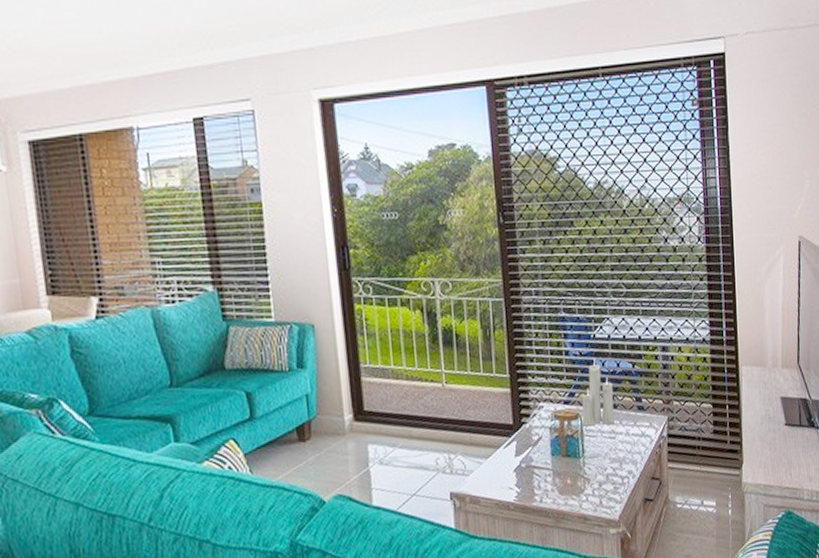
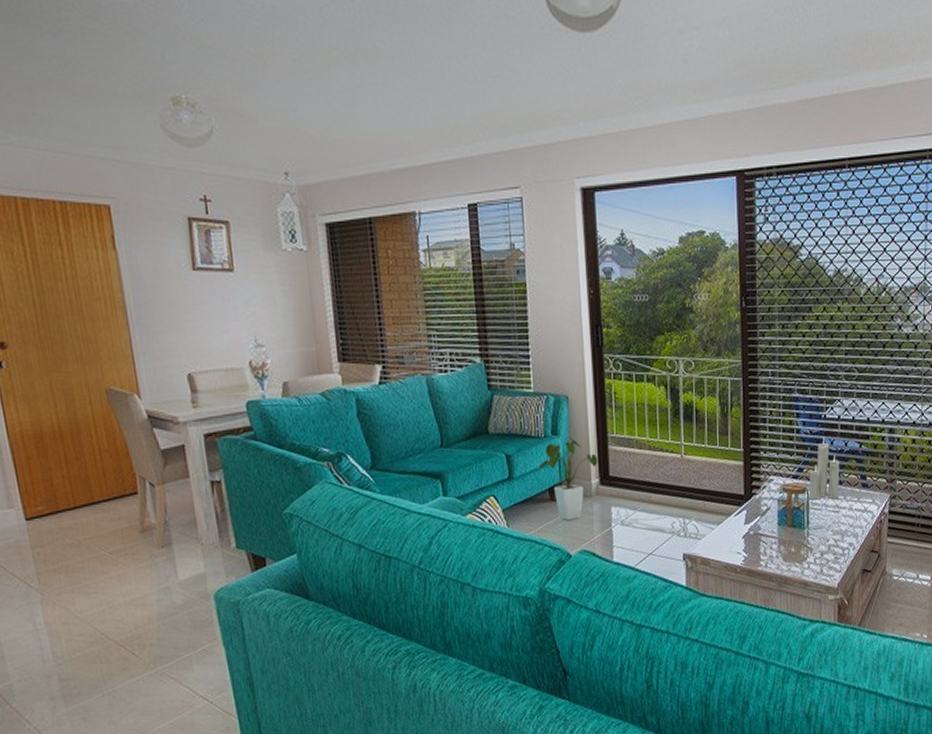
house plant: none [285,369,351,462] -> present [539,436,598,520]

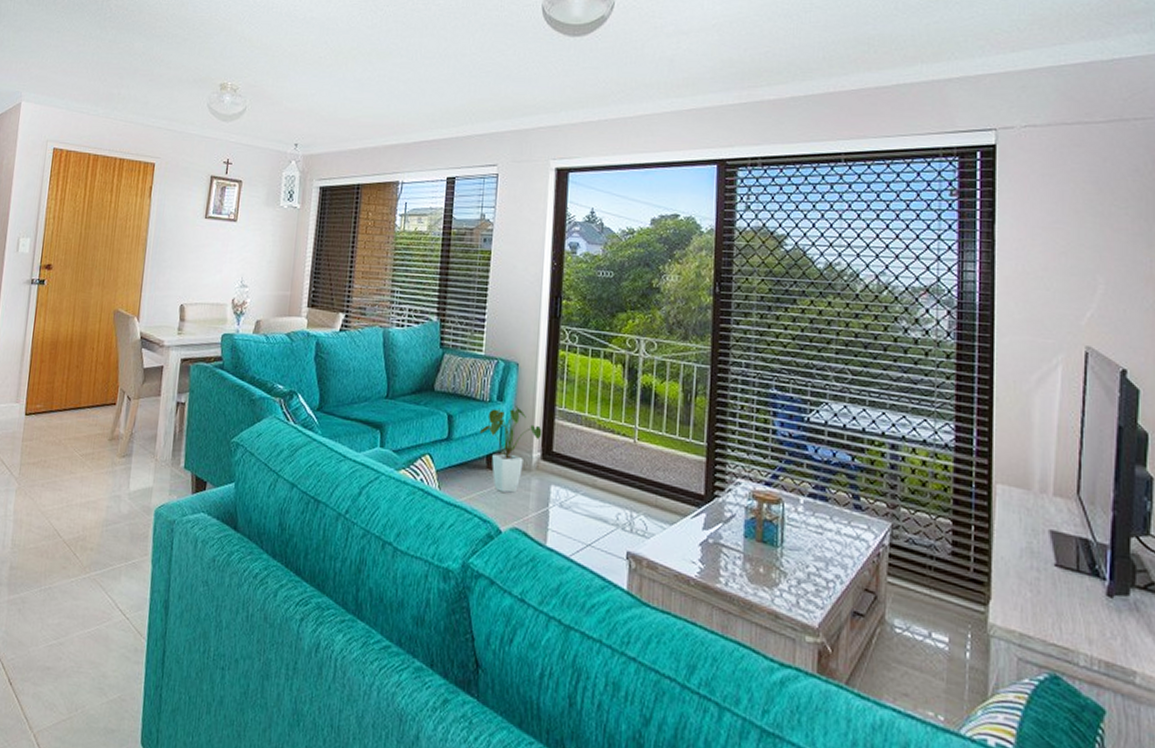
candle: present [807,436,840,500] -> none [782,442,826,517]

